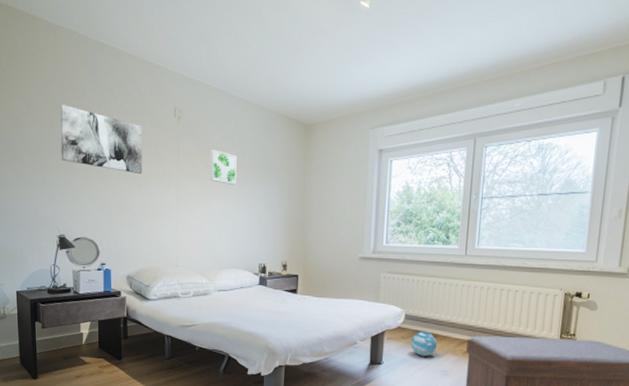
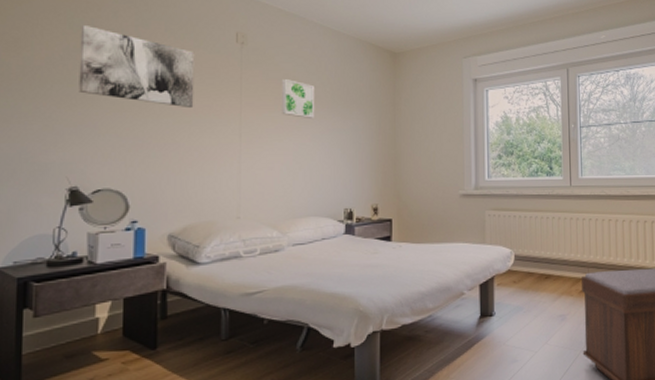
decorative ball: present [411,331,437,356] -> none [523,272,551,301]

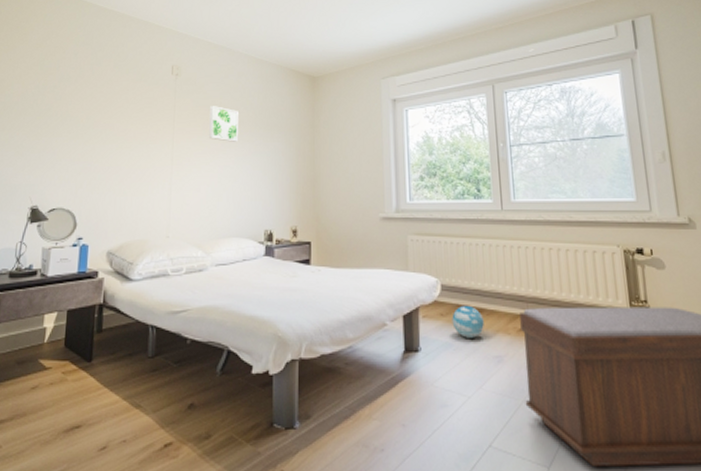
wall art: present [79,24,195,109] -> none [44,65,137,135]
decorative ball: none [523,272,551,301] -> present [452,305,484,338]

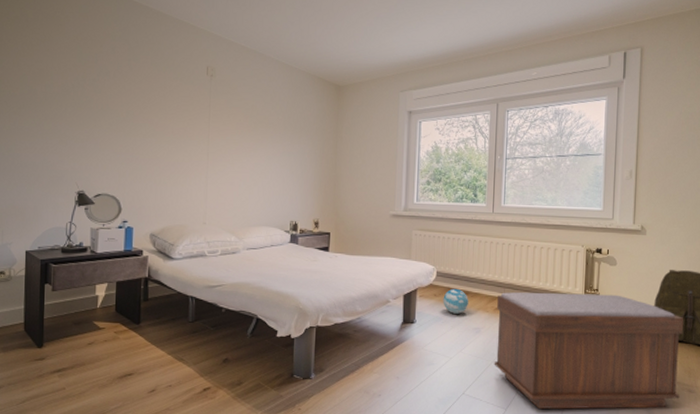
wall art: present [209,106,240,142] -> none [242,108,270,142]

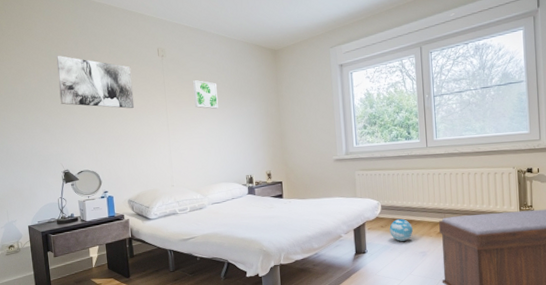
wall art: none [85,58,174,131] -> present [56,55,135,109]
wall art: none [242,108,270,142] -> present [193,80,218,109]

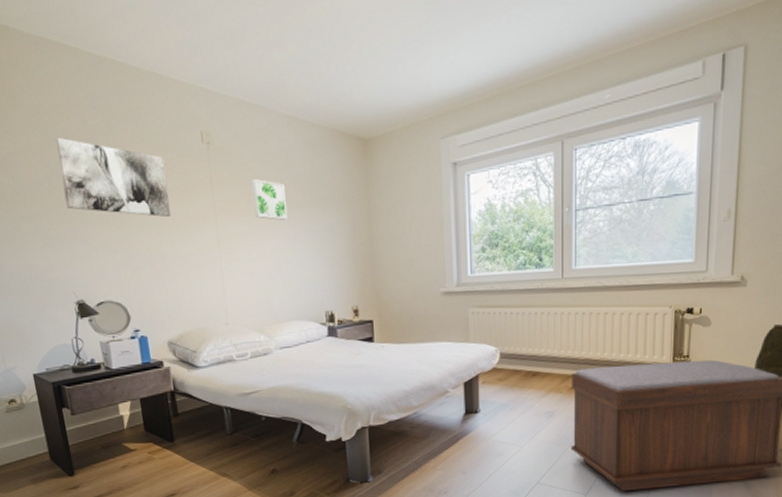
decorative ball: present [389,218,413,241] -> none [509,369,538,398]

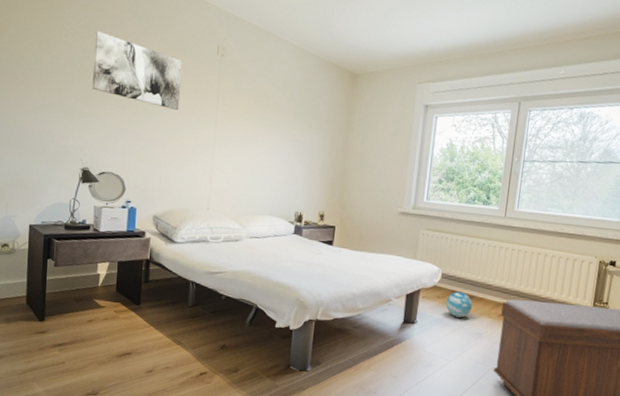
wall art: present [252,179,287,220] -> none [250,91,281,129]
decorative ball: none [509,369,538,398] -> present [446,291,472,318]

